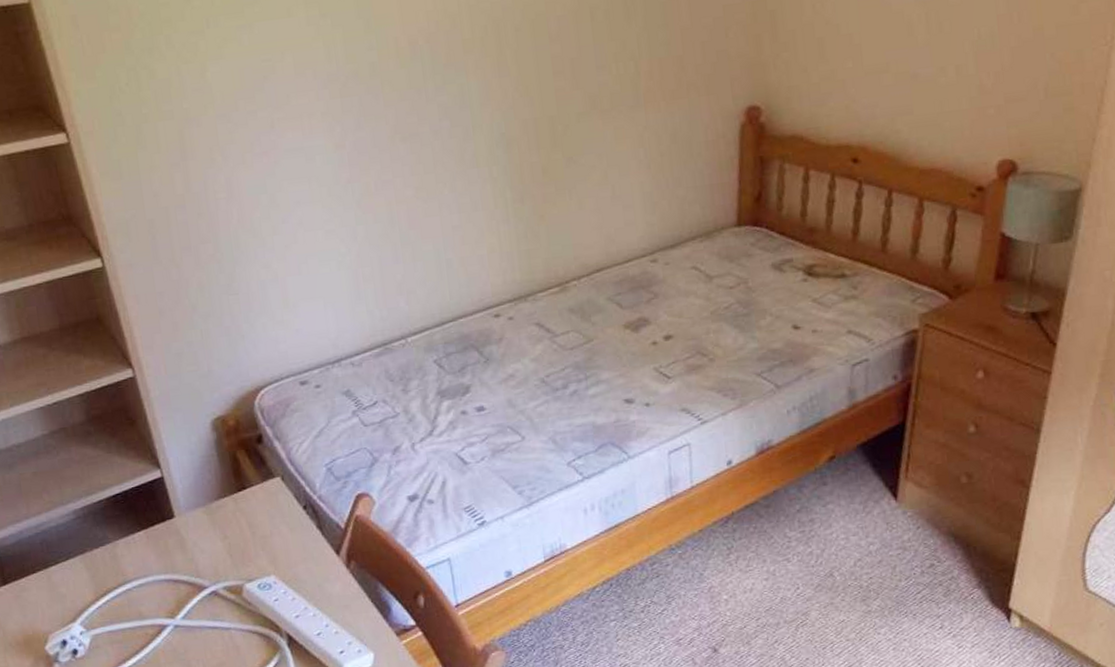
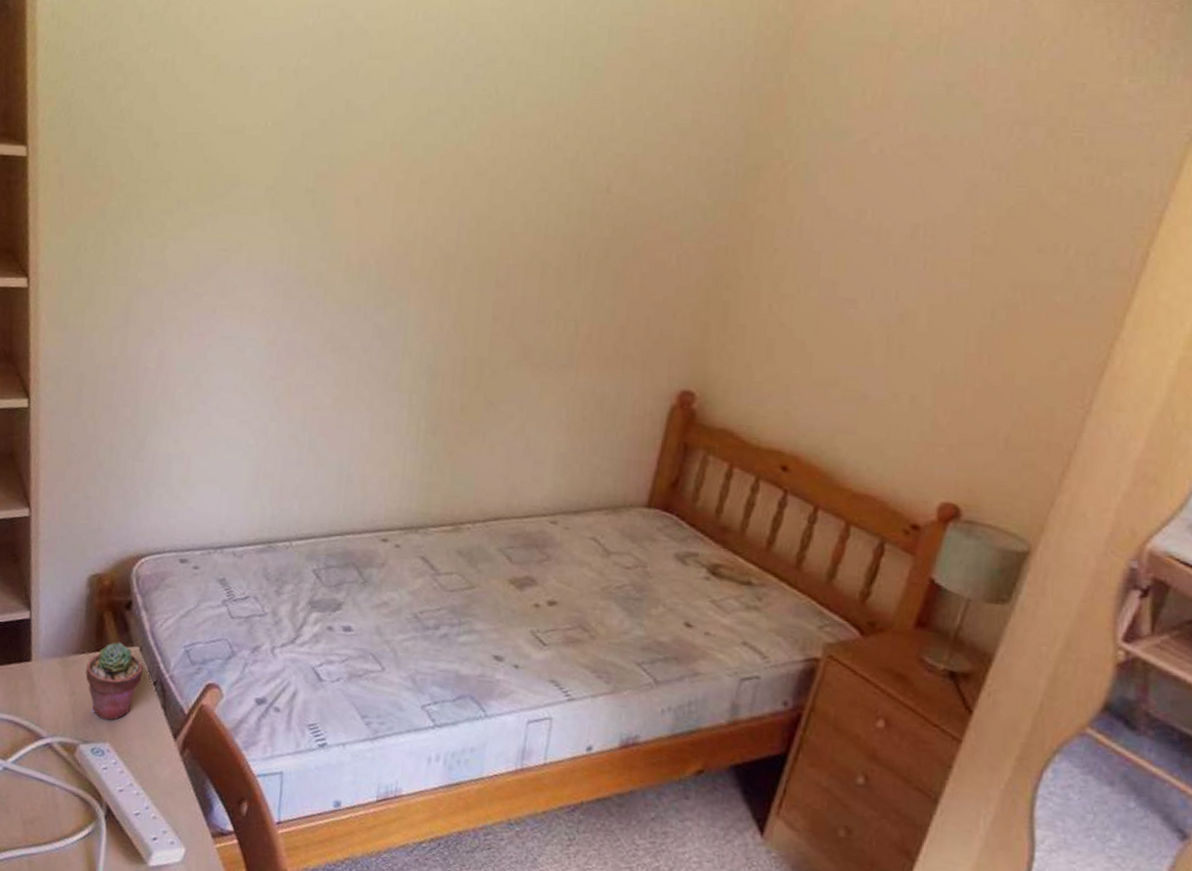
potted succulent: none [232,476,291,555] -> present [85,642,143,721]

